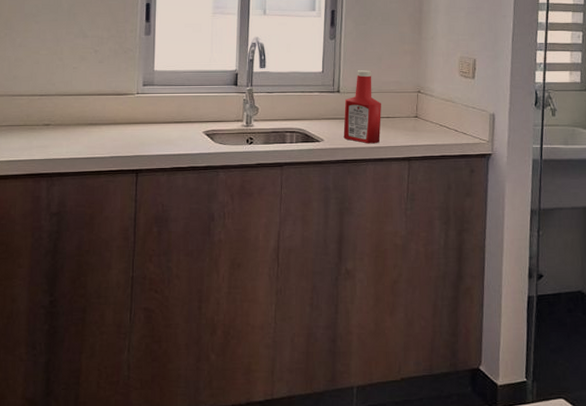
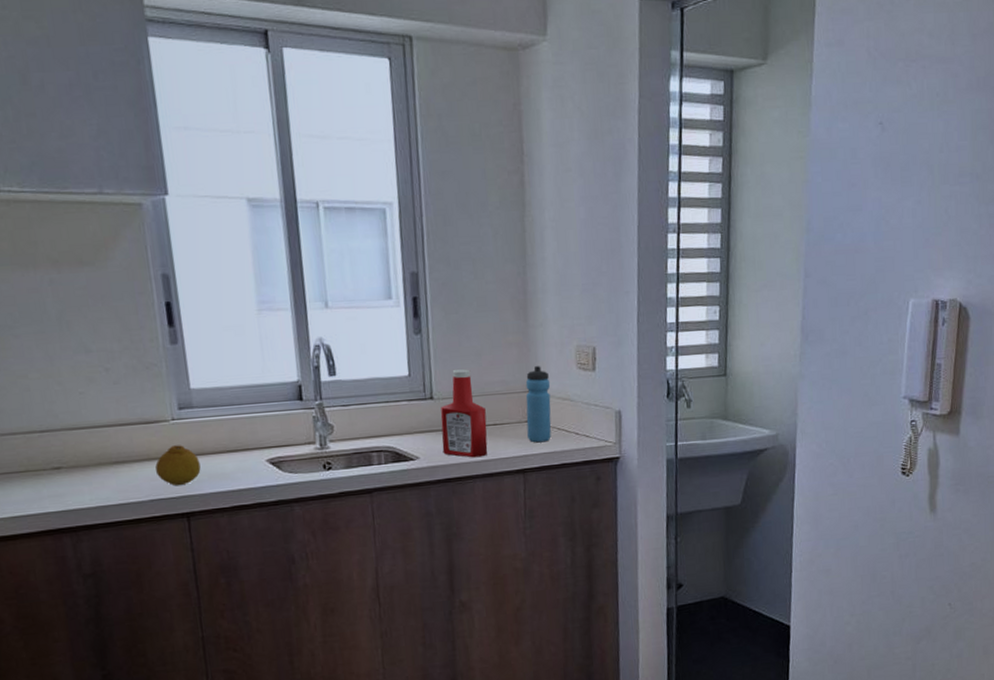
fruit: none [119,114,152,147] -> present [155,445,201,486]
water bottle: none [414,71,437,136] -> present [525,366,552,443]

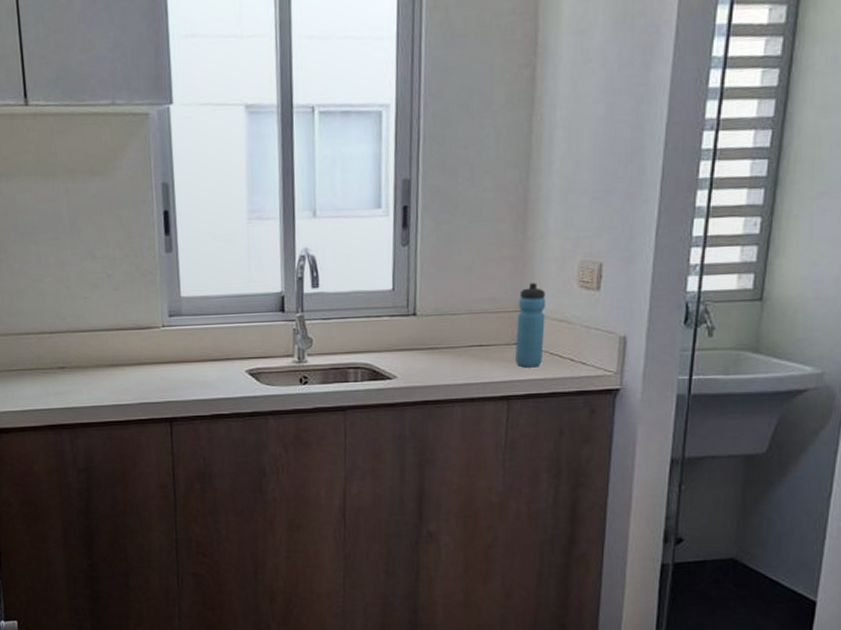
fruit: present [155,445,201,486] -> none [145,351,185,391]
ketchup bottle: present [440,369,488,458] -> none [422,284,472,380]

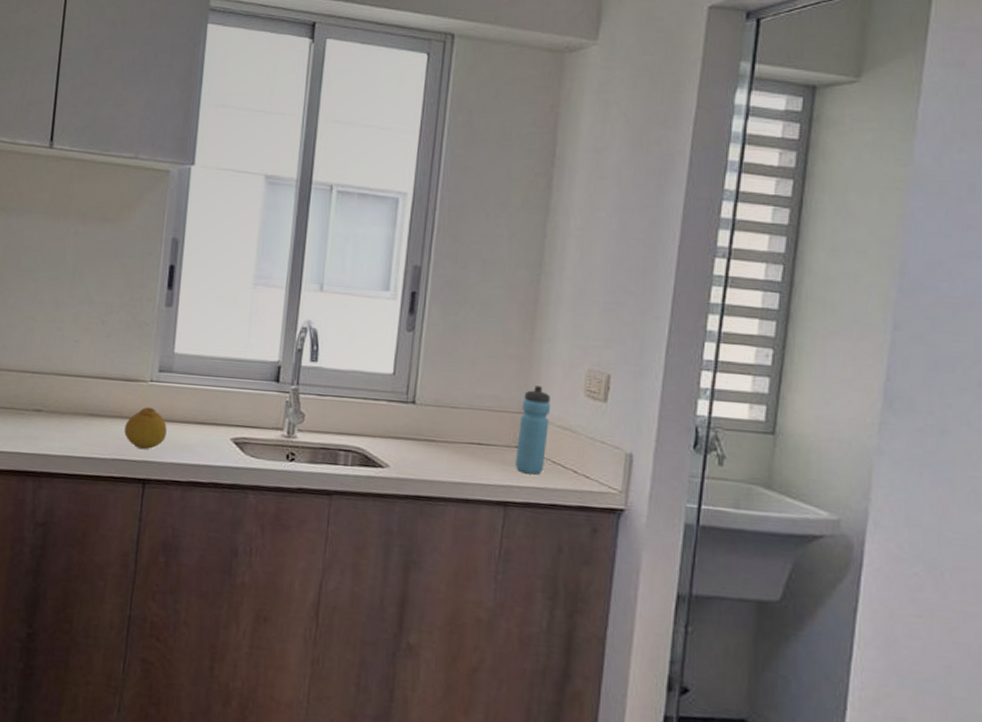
fruit: none [145,351,185,391] -> present [124,407,167,450]

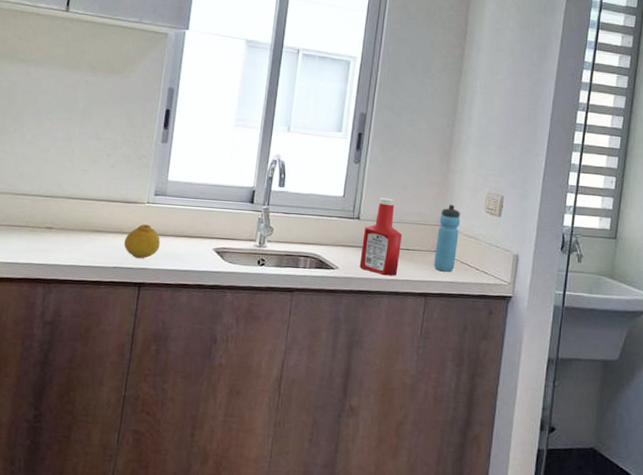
ketchup bottle: none [416,376,471,479] -> present [359,198,402,276]

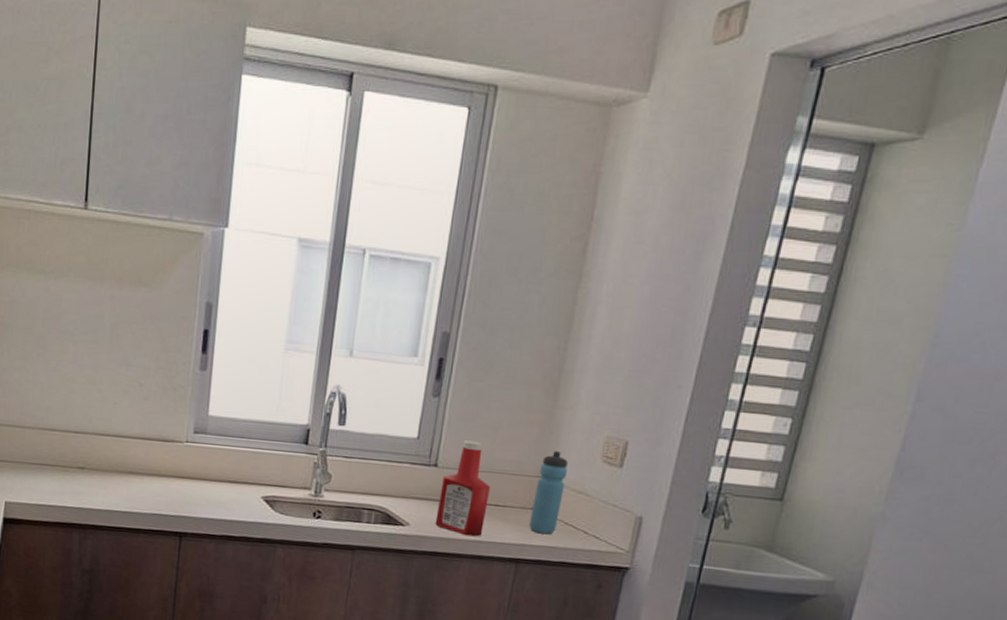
fruit: present [124,224,160,259] -> none [162,466,202,506]

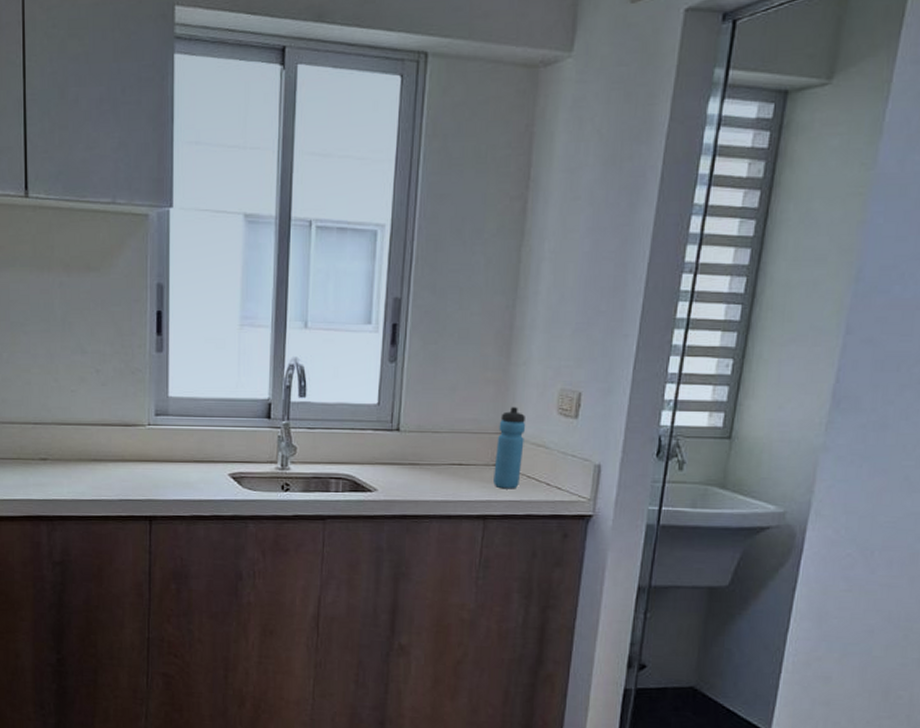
ketchup bottle: present [435,440,490,537] -> none [402,403,452,497]

